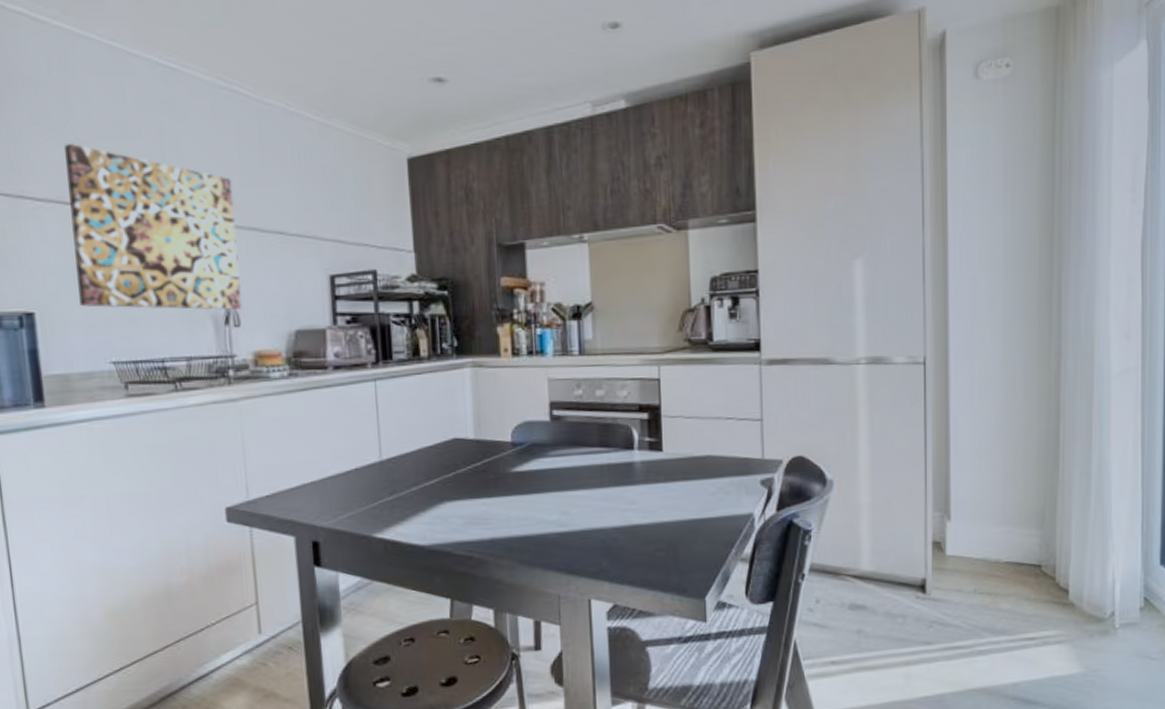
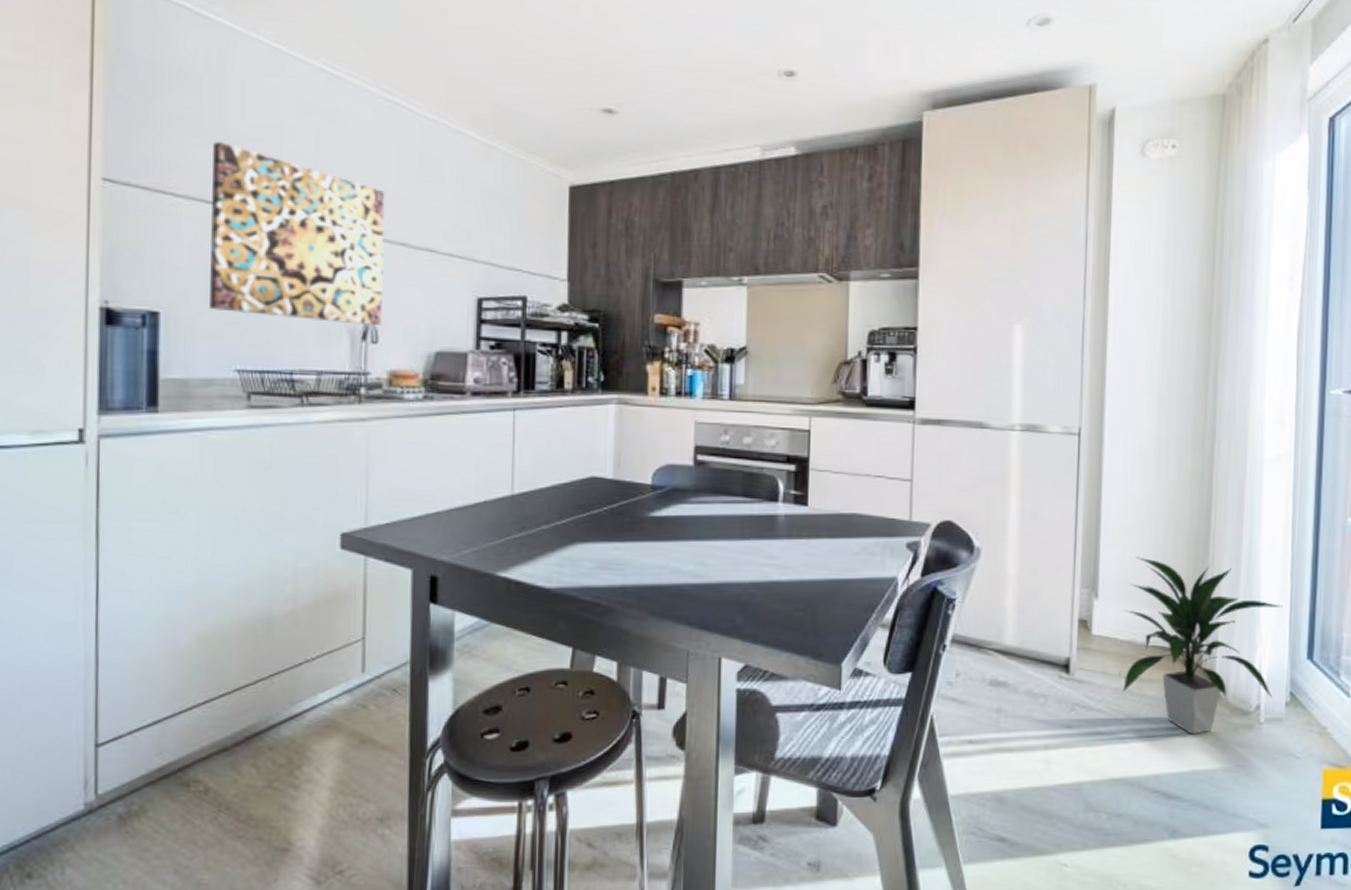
indoor plant: none [977,478,1135,643] -> present [1122,557,1283,735]

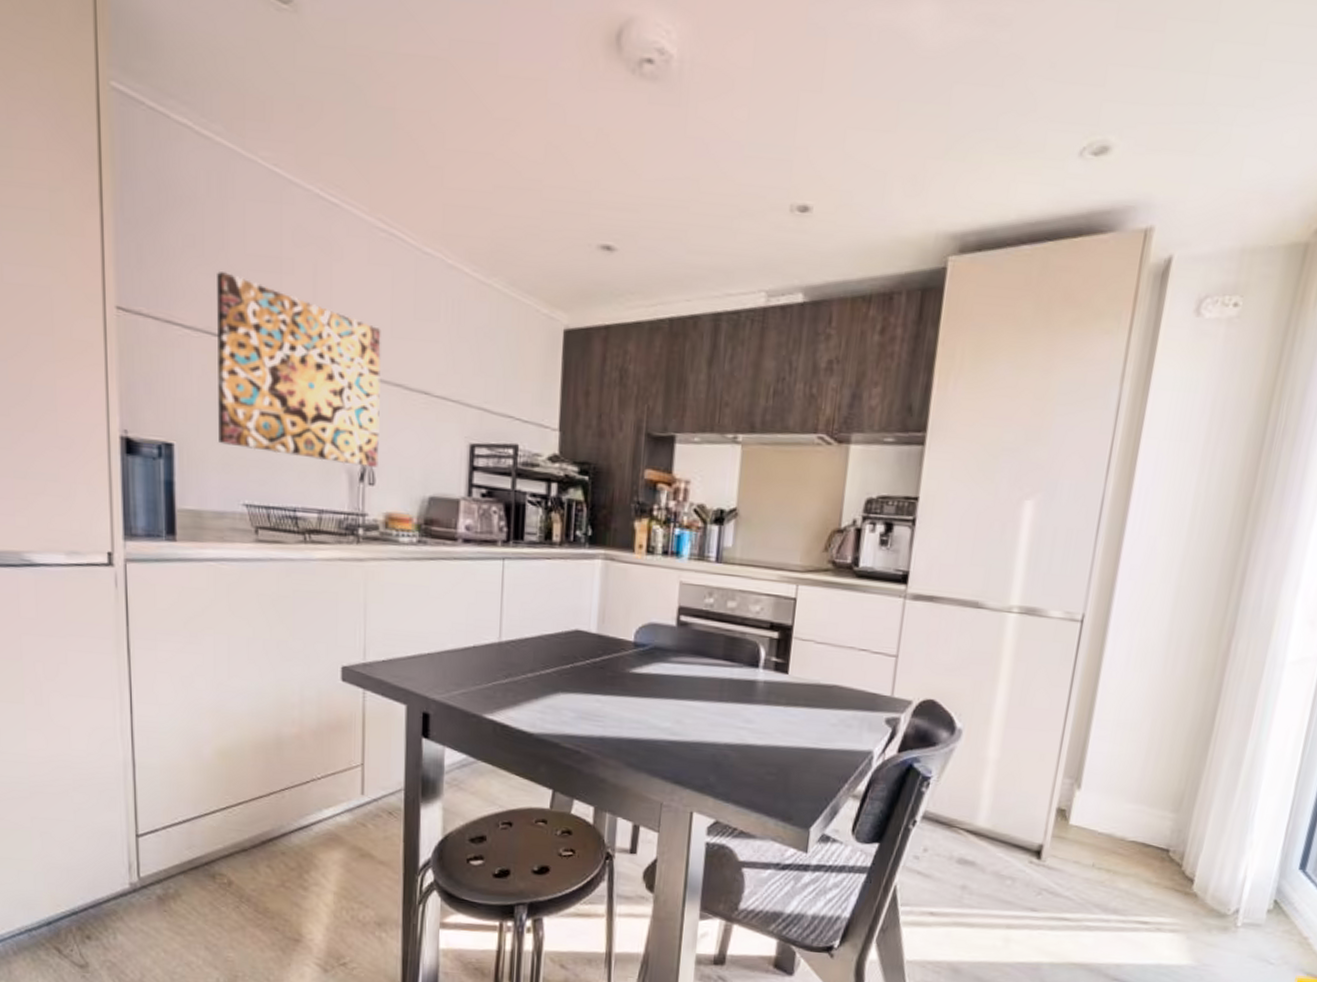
indoor plant: present [1122,557,1283,735] -> none [1093,751,1282,931]

